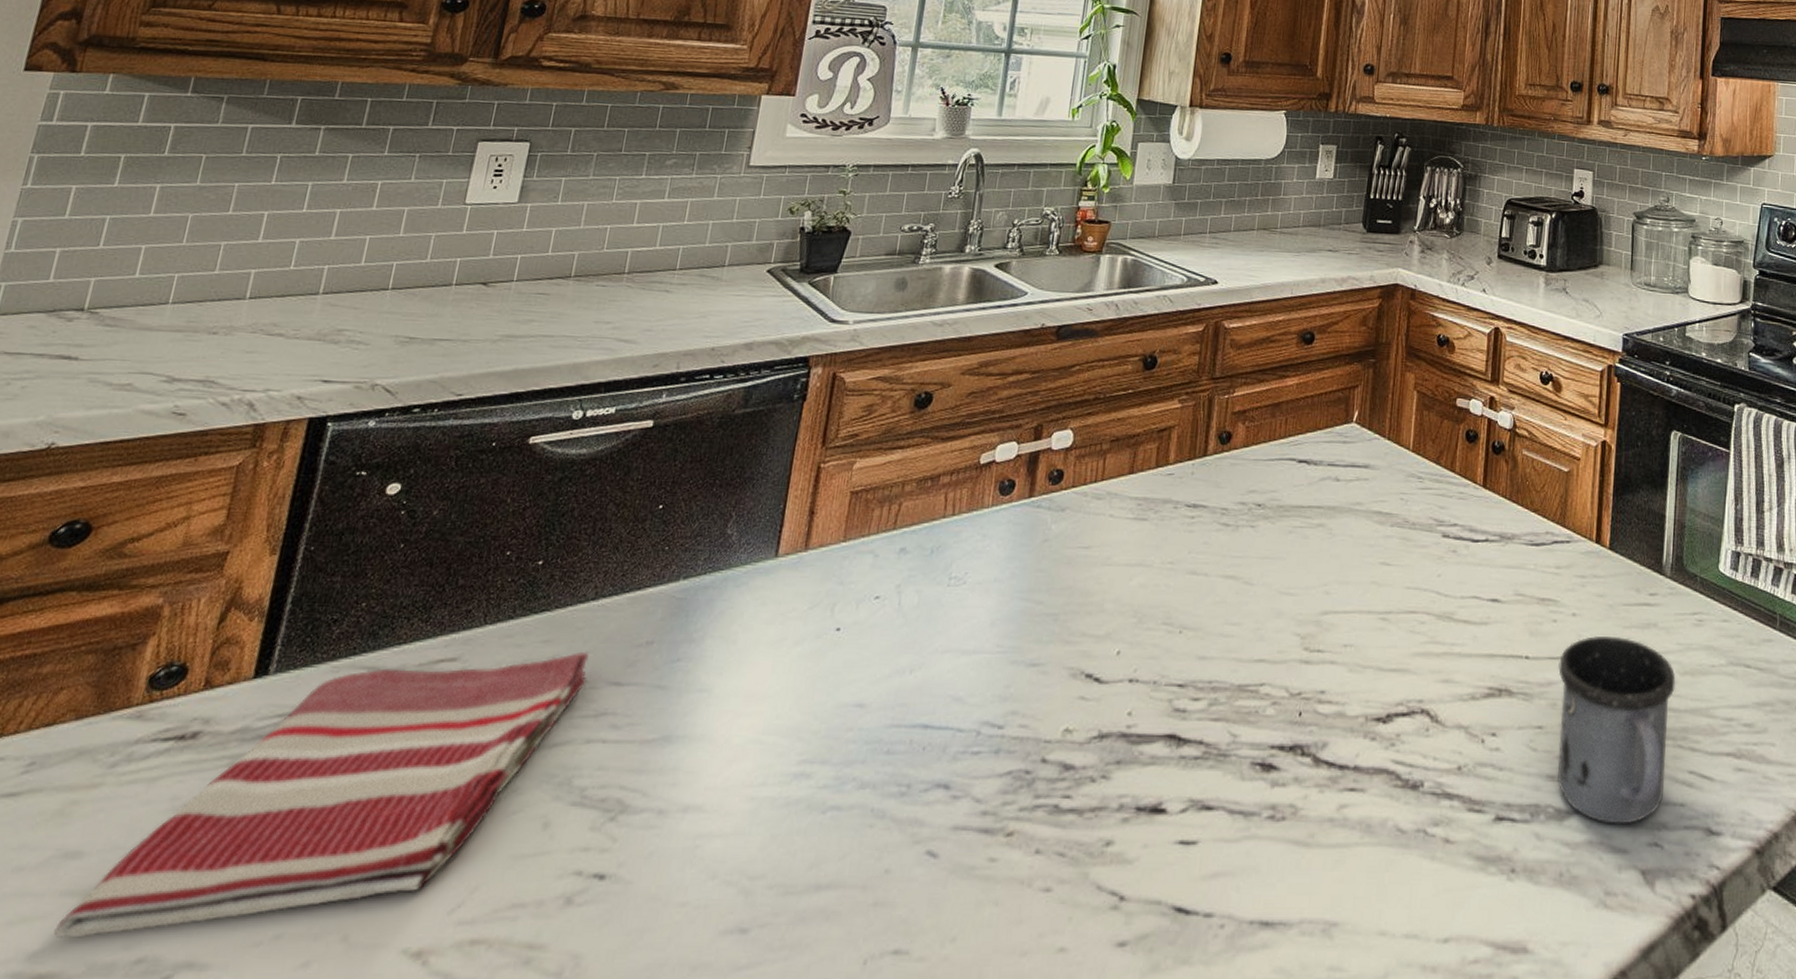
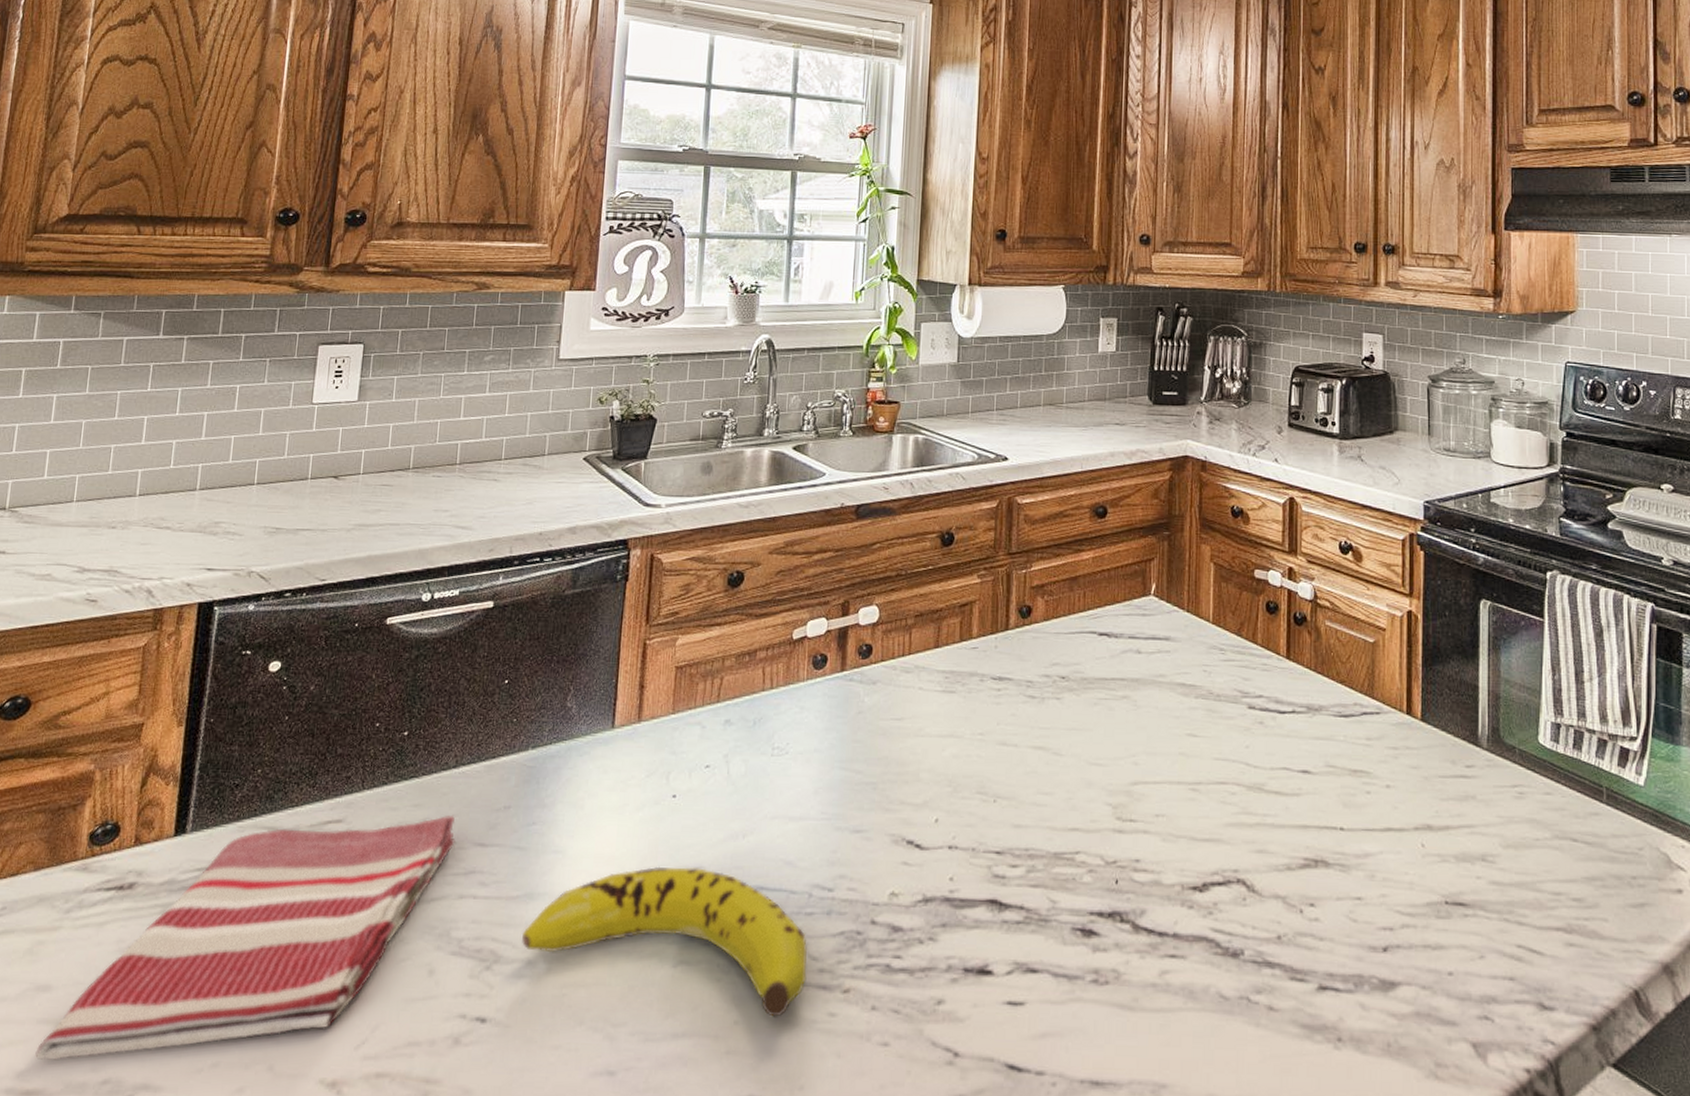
fruit: none [654,704,972,864] -> present [522,866,808,1017]
mug: present [1557,636,1676,825] -> none [1375,808,1498,997]

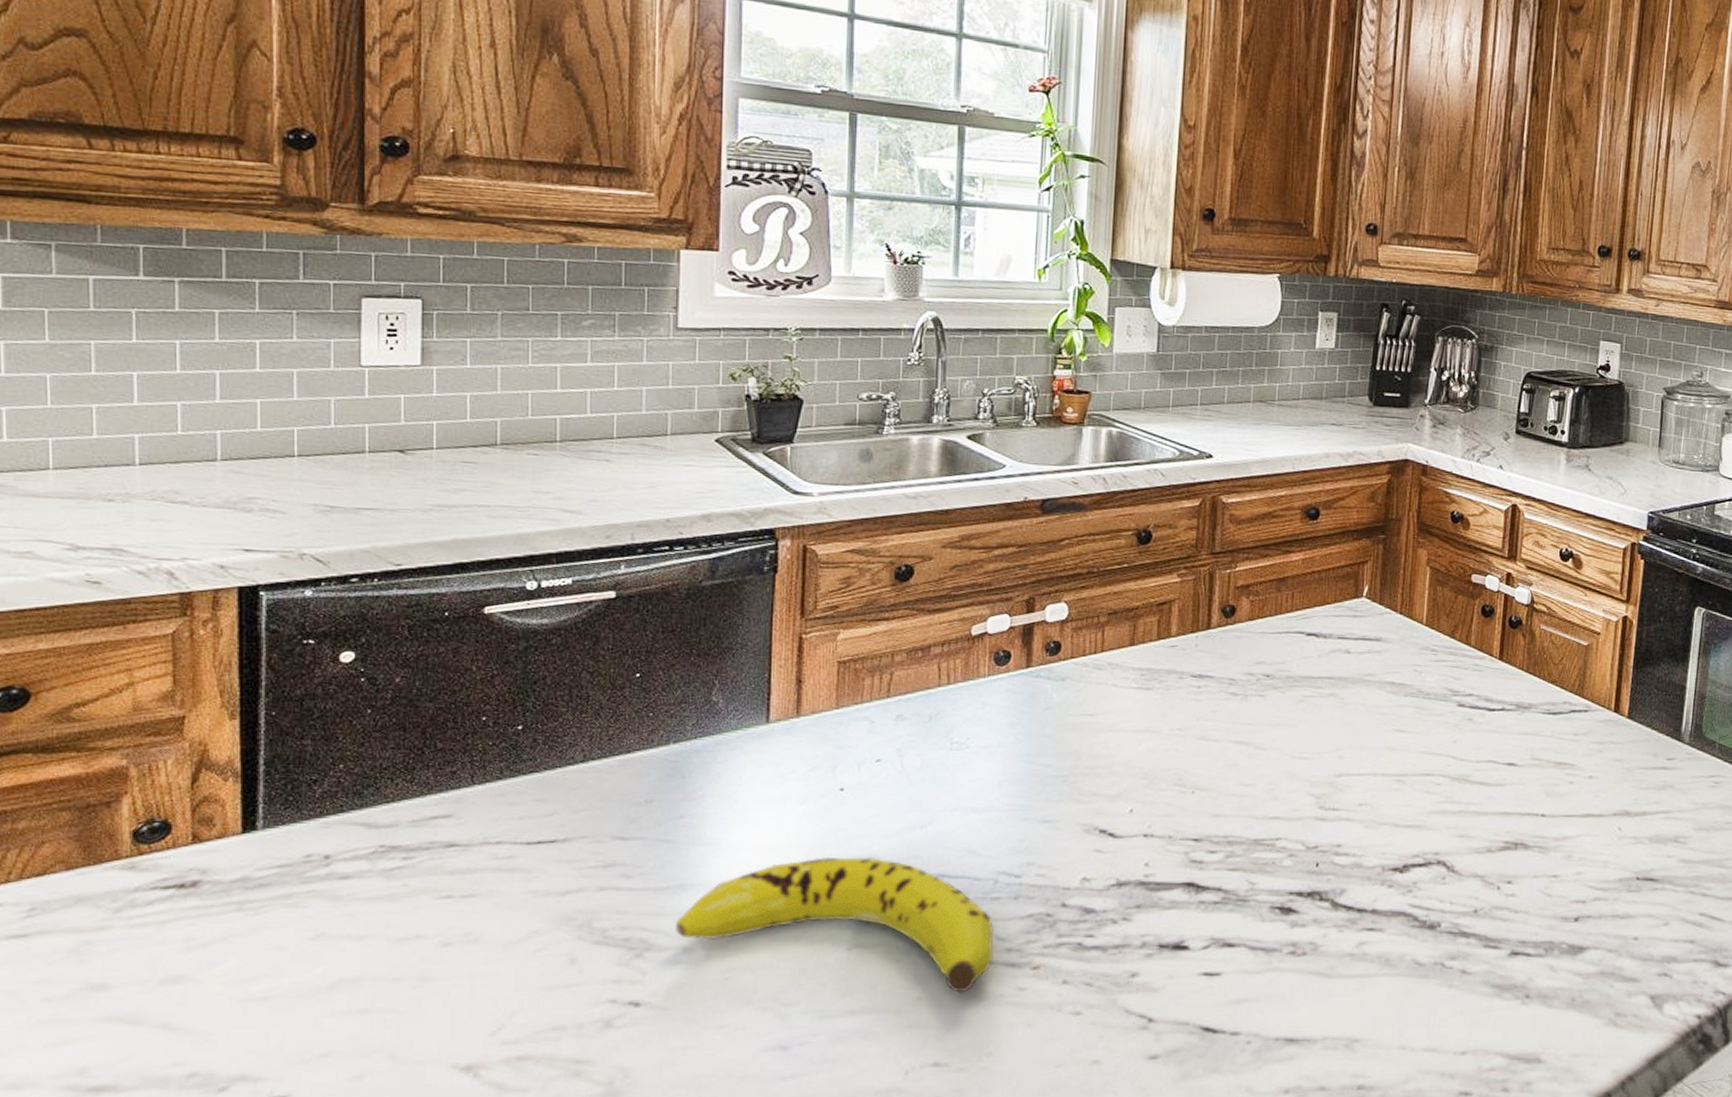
dish towel: present [35,815,455,1060] -> none [100,809,590,1057]

